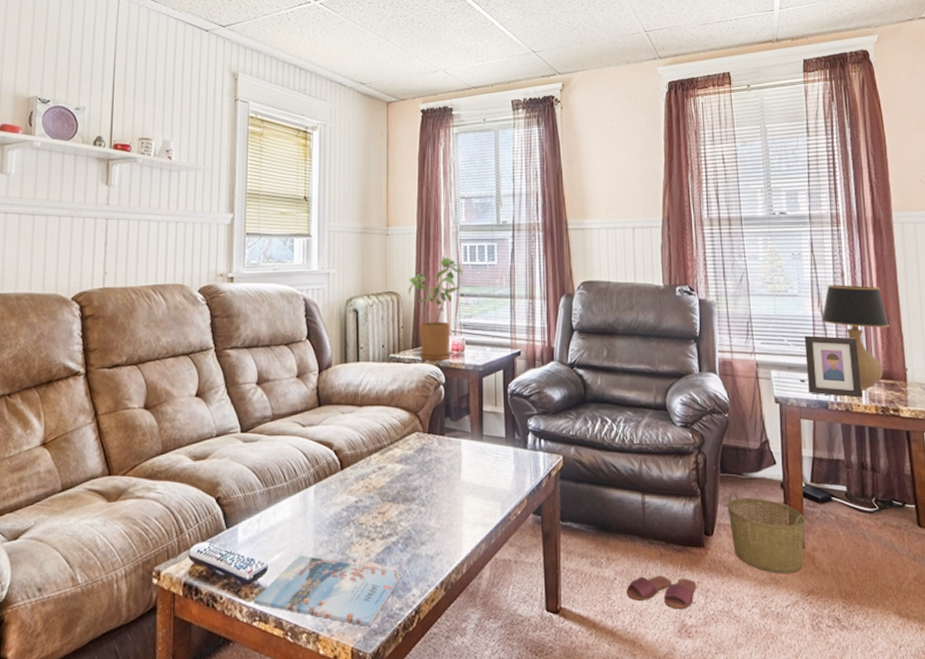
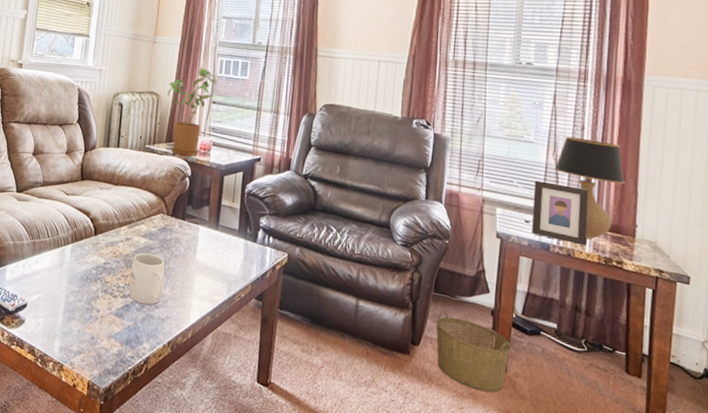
magazine: present [254,555,402,626] -> none [14,298,137,367]
mug: none [388,481,429,543] -> present [128,253,165,305]
slippers: present [626,575,696,609] -> none [331,369,397,404]

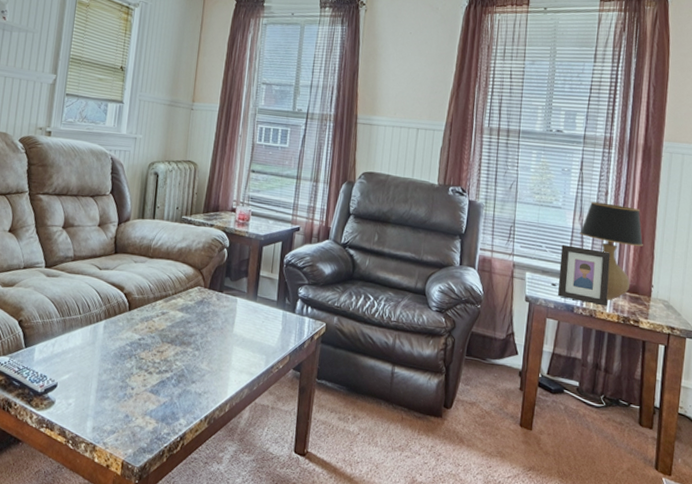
mug: present [128,253,165,305] -> none [164,327,202,380]
house plant: present [167,68,218,157] -> none [205,136,257,228]
basket: present [436,310,511,393] -> none [467,373,537,451]

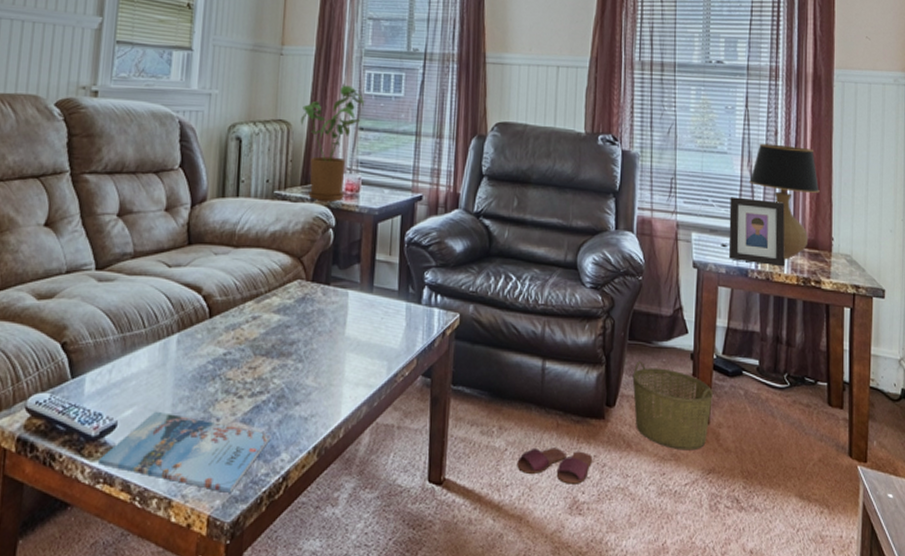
magazine: none [43,377,173,445] -> present [99,411,271,493]
house plant: none [205,136,257,228] -> present [300,85,365,201]
slippers: none [367,434,430,467] -> present [517,447,592,484]
basket: none [467,373,537,451] -> present [632,360,713,451]

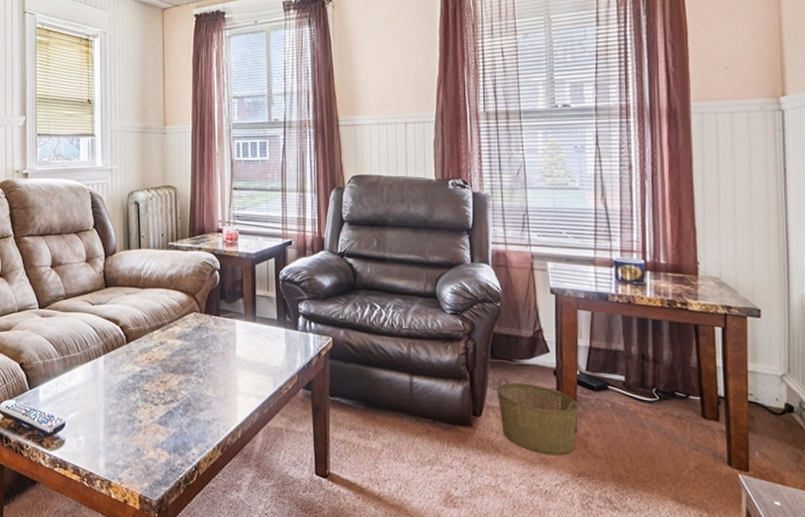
magazine: present [99,411,271,493] -> none [55,414,183,478]
house plant: present [300,85,365,201] -> none [184,154,236,249]
slippers: present [517,447,592,484] -> none [393,449,463,481]
table lamp: present [721,143,820,259] -> none [578,177,681,283]
picture frame: present [728,197,785,267] -> none [585,228,647,291]

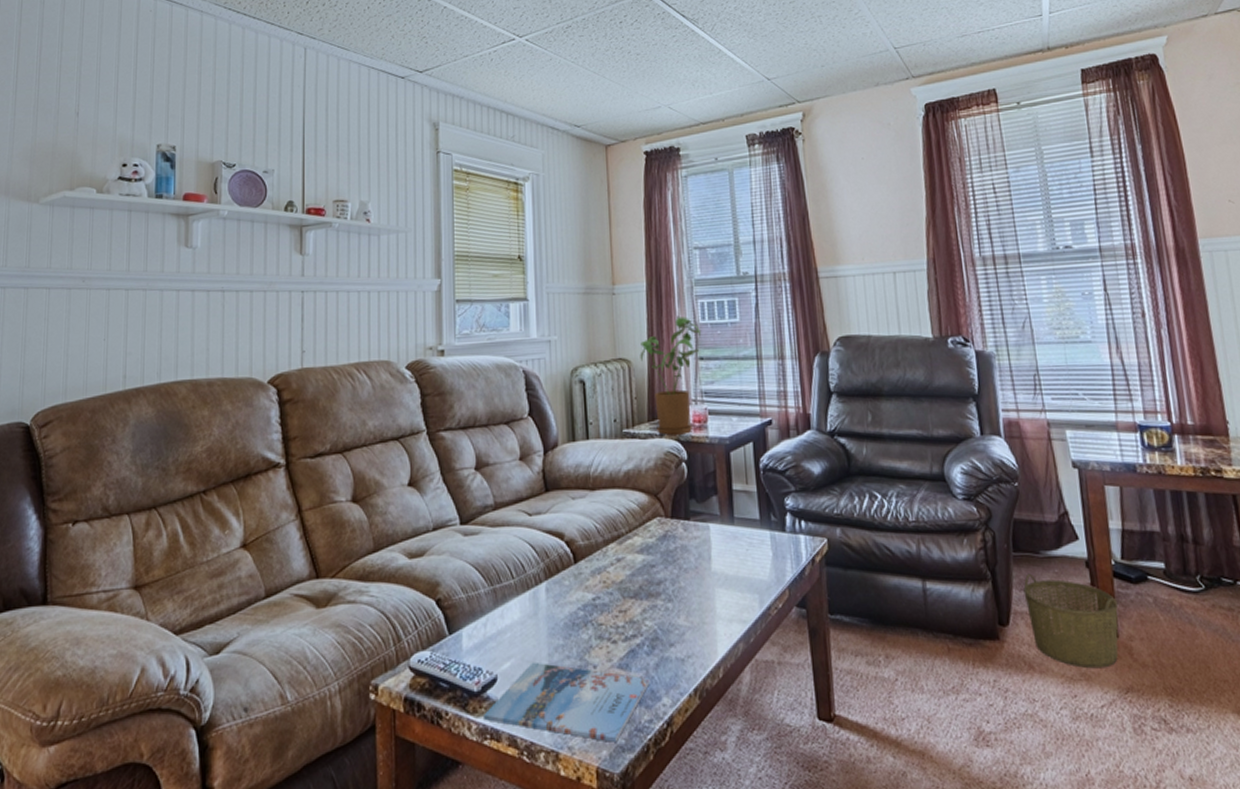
magazine: none [55,414,183,478] -> present [484,662,650,742]
house plant: none [184,154,236,249] -> present [640,316,702,435]

